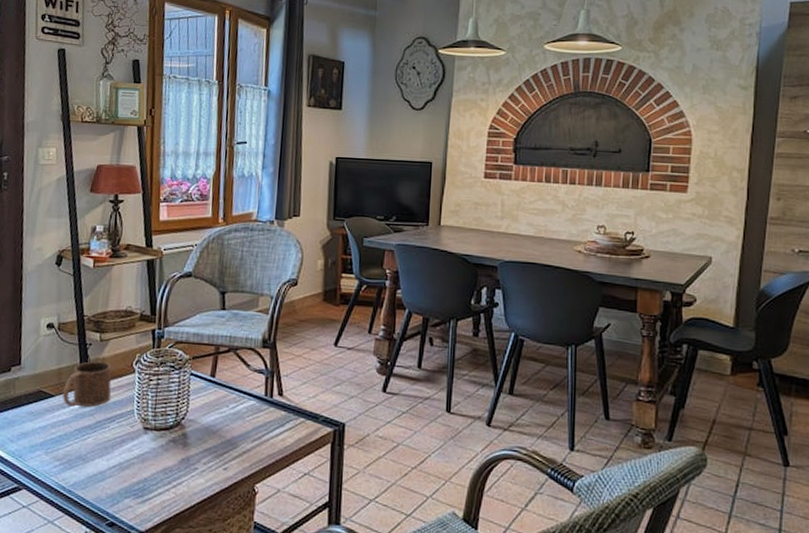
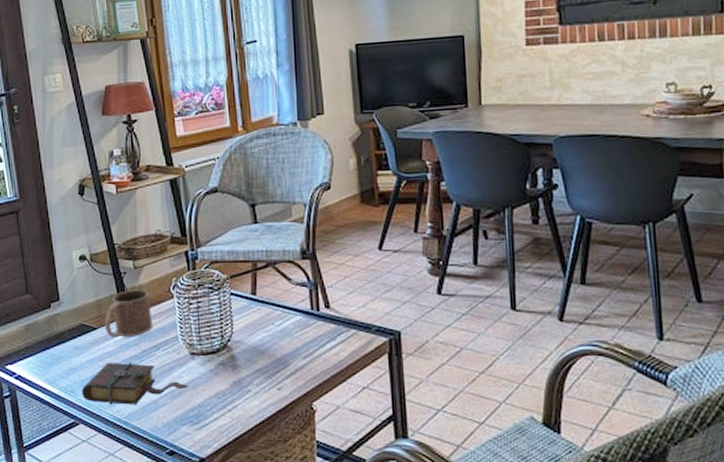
book: none [29,430,138,474] -> present [82,361,189,405]

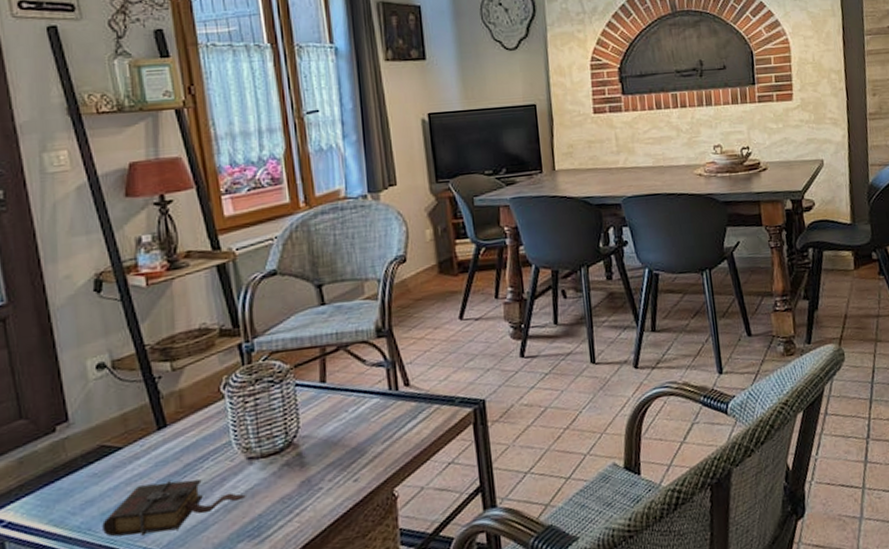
mug: present [105,289,153,338] -> none [134,393,199,456]

